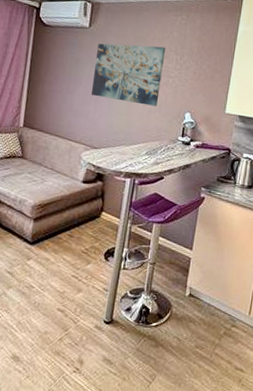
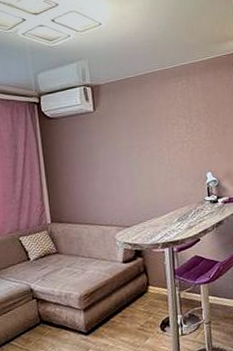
wall art: present [91,43,166,106] -> none [107,114,178,177]

